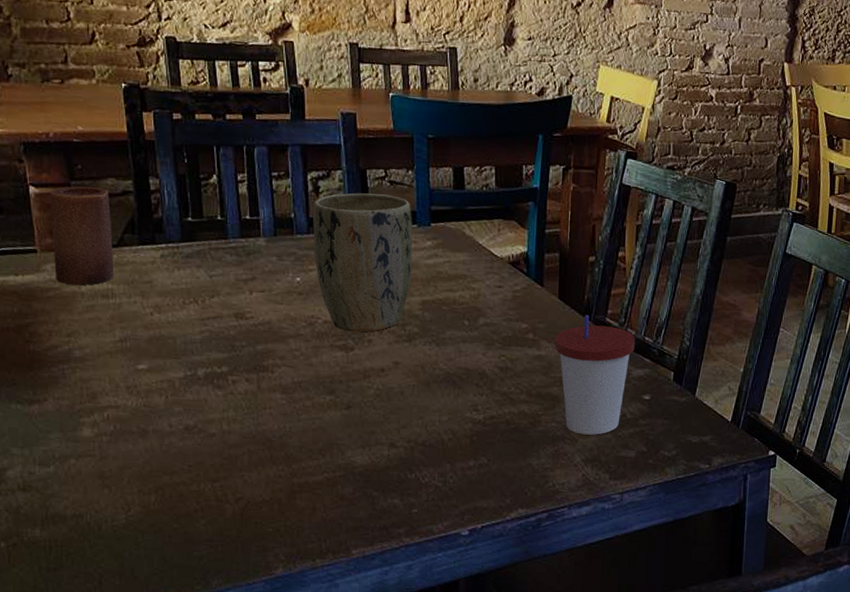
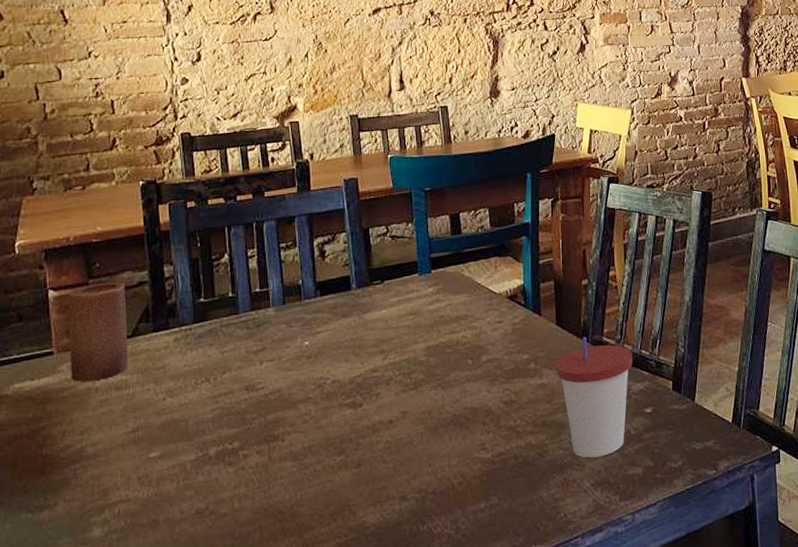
plant pot: present [313,193,413,332] -> none [320,249,416,388]

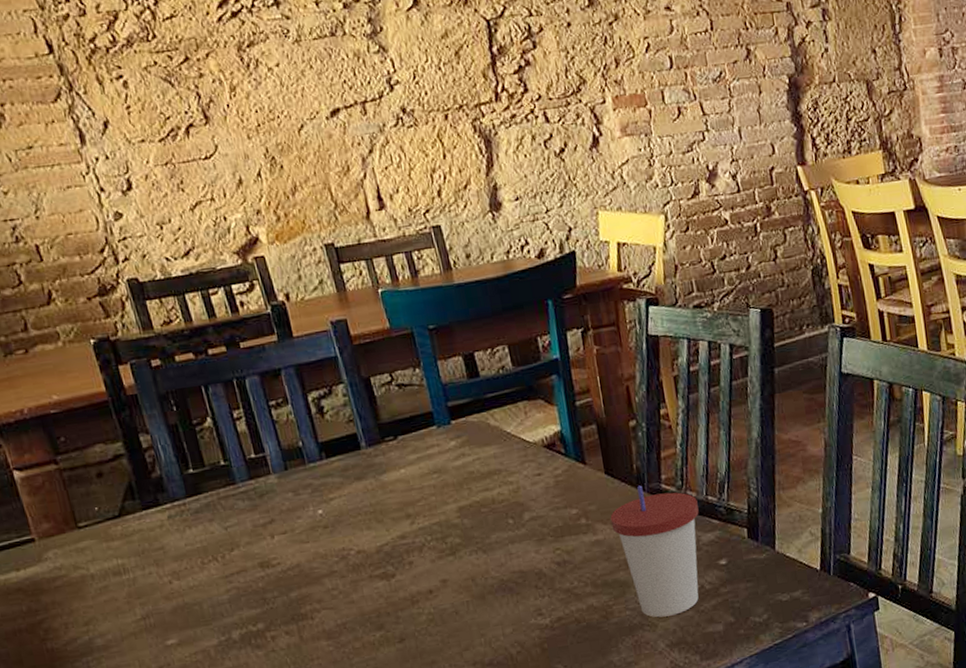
candle: present [68,282,128,382] -> none [36,457,122,569]

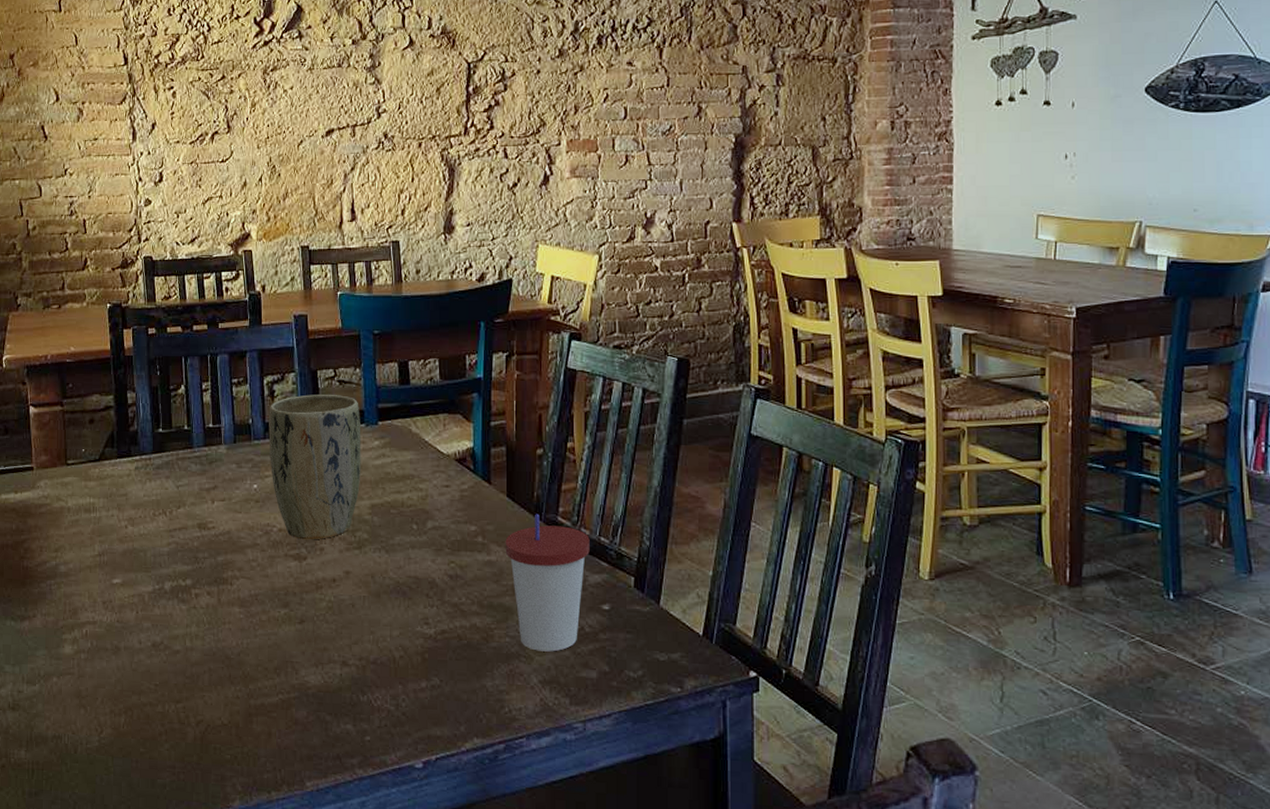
plant pot: none [320,399,443,558] -> present [269,394,361,540]

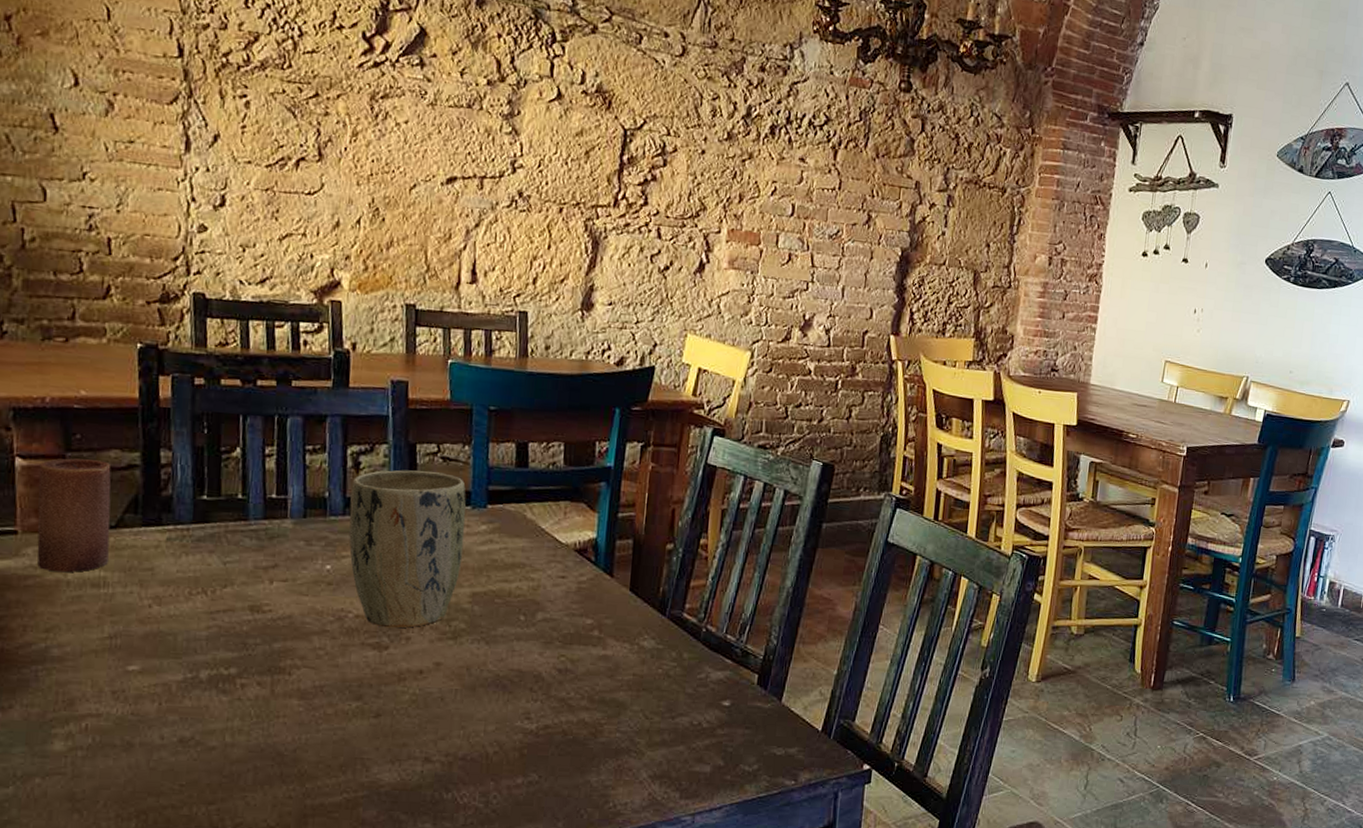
candle: none [45,404,96,501] -> present [36,458,111,573]
cup: present [505,514,590,652] -> none [623,609,716,747]

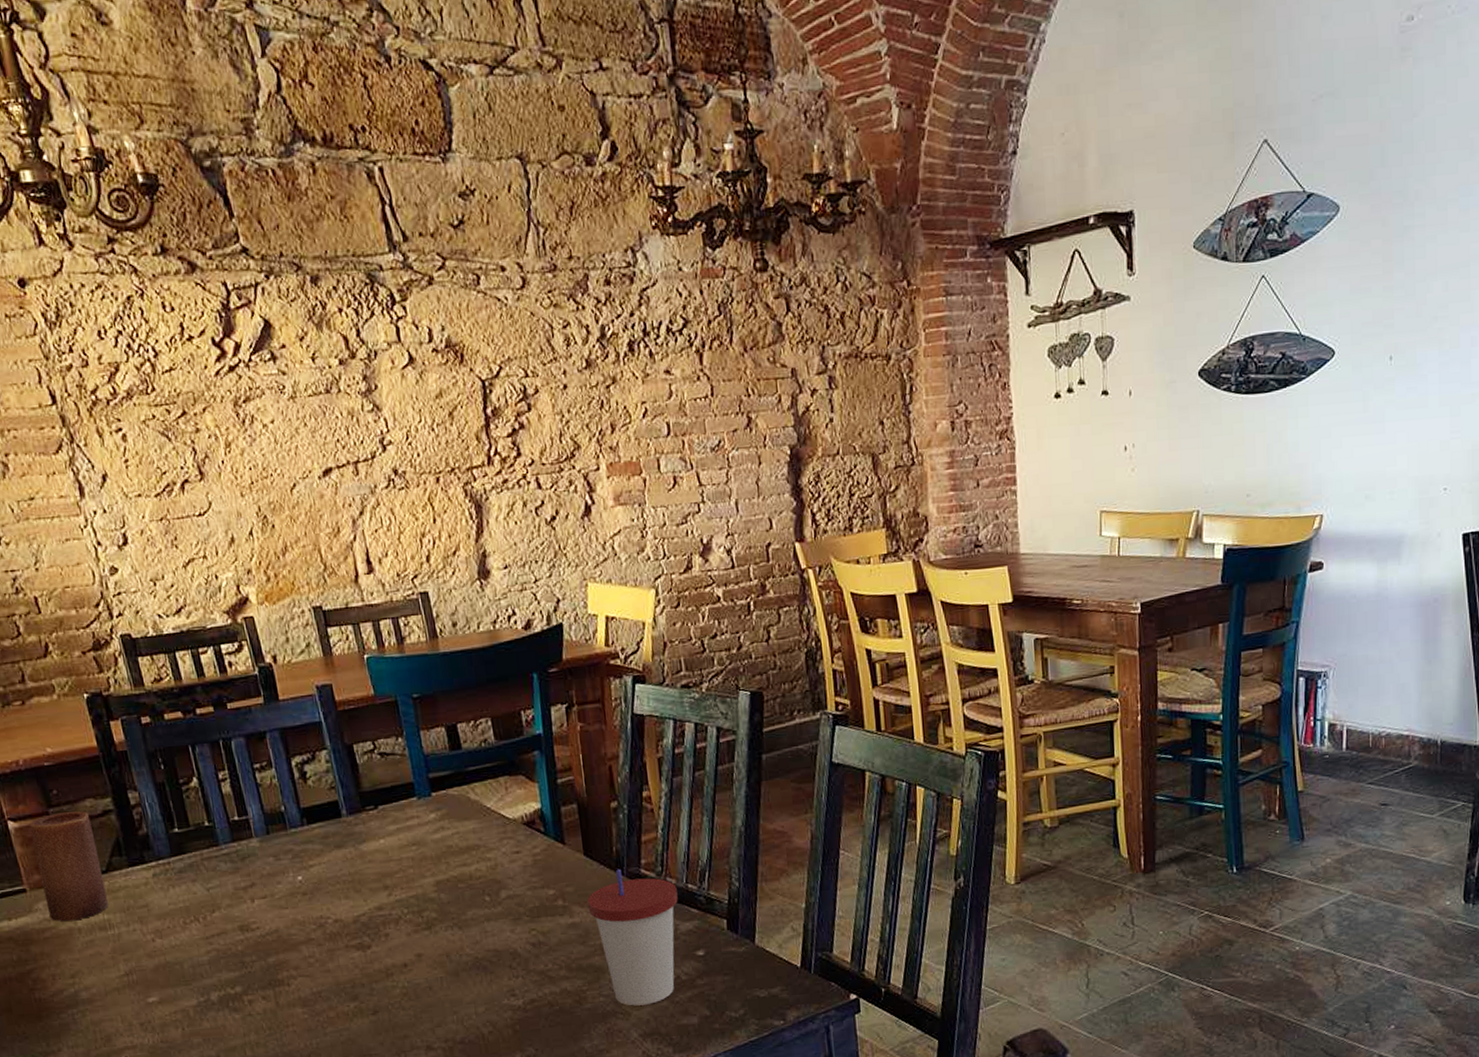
plant pot: present [349,469,466,629] -> none [303,768,421,928]
cup: none [623,609,716,747] -> present [587,869,678,1006]

